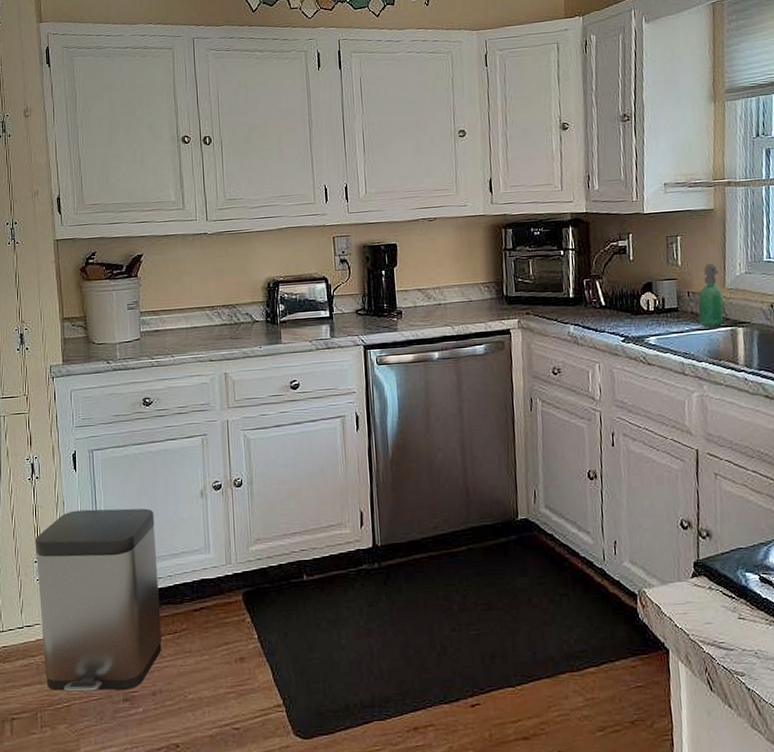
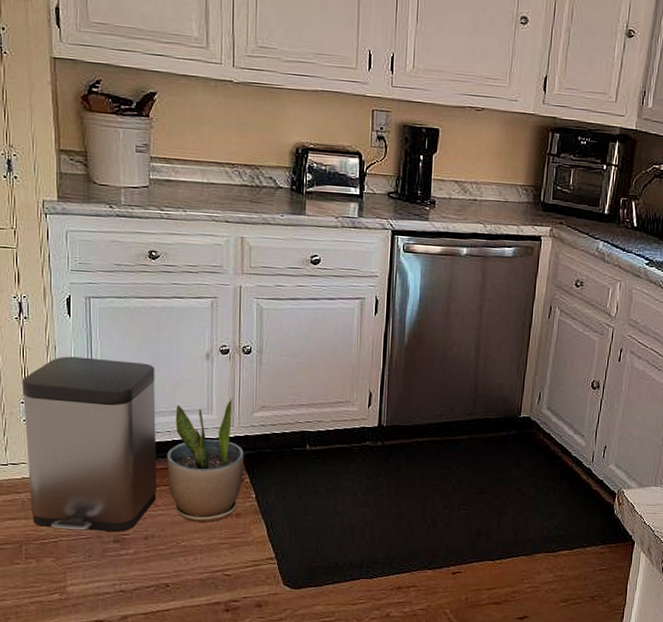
potted plant: none [169,534,244,671] -> present [166,398,244,523]

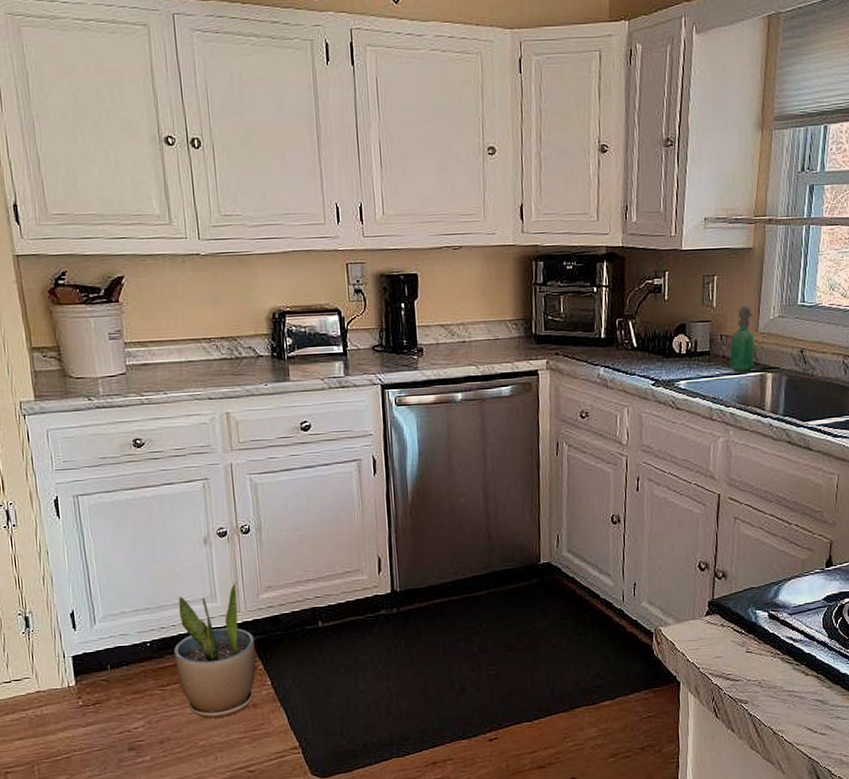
pedal bin: present [21,356,157,532] -> none [16,557,168,744]

